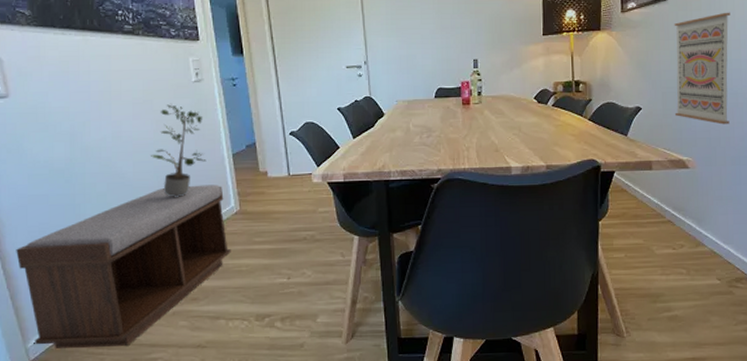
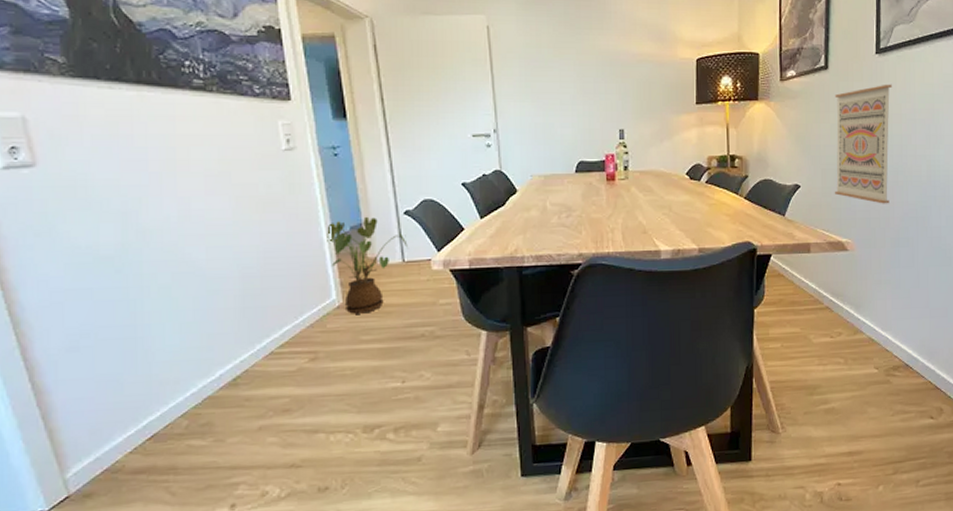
bench: present [16,184,231,348] -> none [49,273,332,478]
potted plant: present [151,103,207,197] -> none [229,175,301,289]
house plant: none [227,136,293,219] -> present [327,216,408,314]

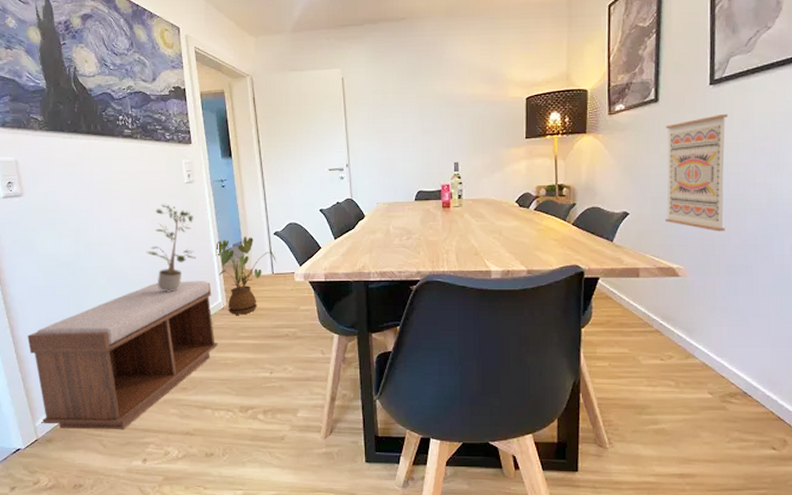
bench: none [49,273,332,478] -> present [27,281,218,429]
potted plant: none [229,175,301,289] -> present [146,203,197,292]

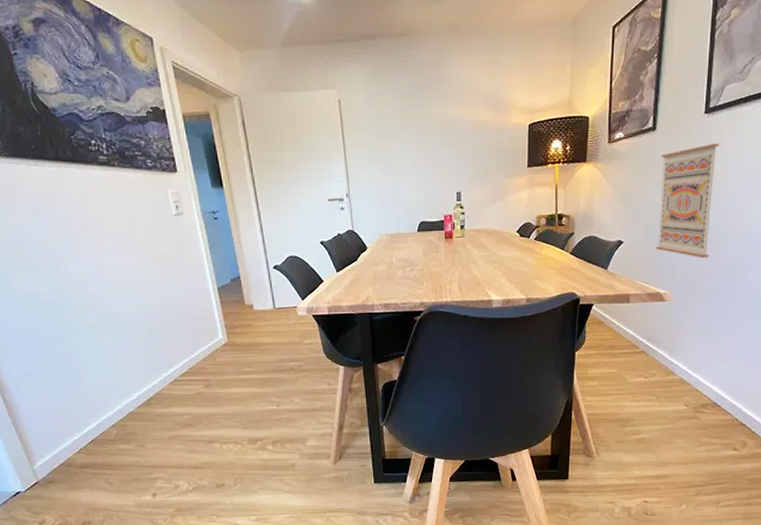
bench: present [27,281,218,429] -> none [13,317,222,470]
potted plant: present [146,203,197,292] -> none [137,237,192,330]
house plant: present [216,236,276,315] -> none [212,270,277,351]

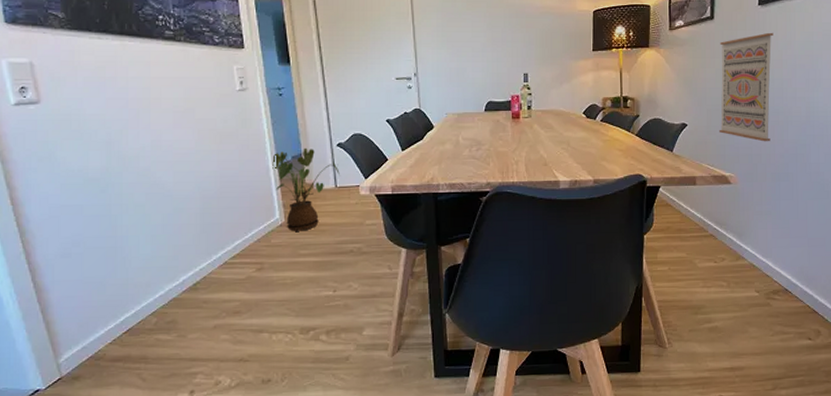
house plant: none [212,270,277,351] -> present [272,147,340,231]

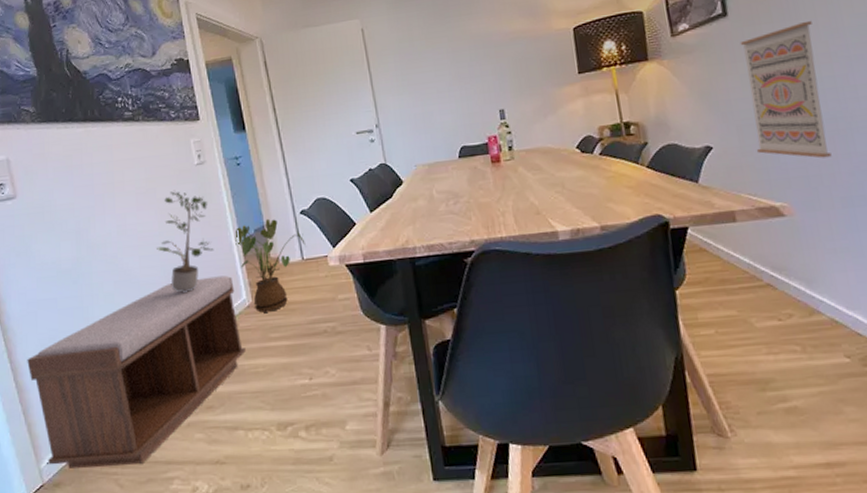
bench: none [47,196,275,363] -> present [27,275,246,469]
potted plant: none [192,112,251,208] -> present [157,190,214,293]

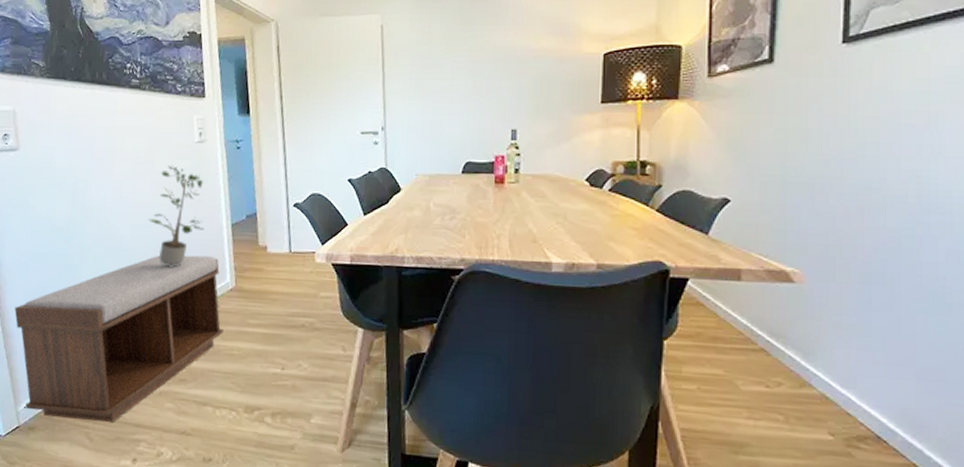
house plant: present [235,218,306,313] -> none [226,206,295,298]
wall art: present [740,20,832,159] -> none [776,79,865,229]

